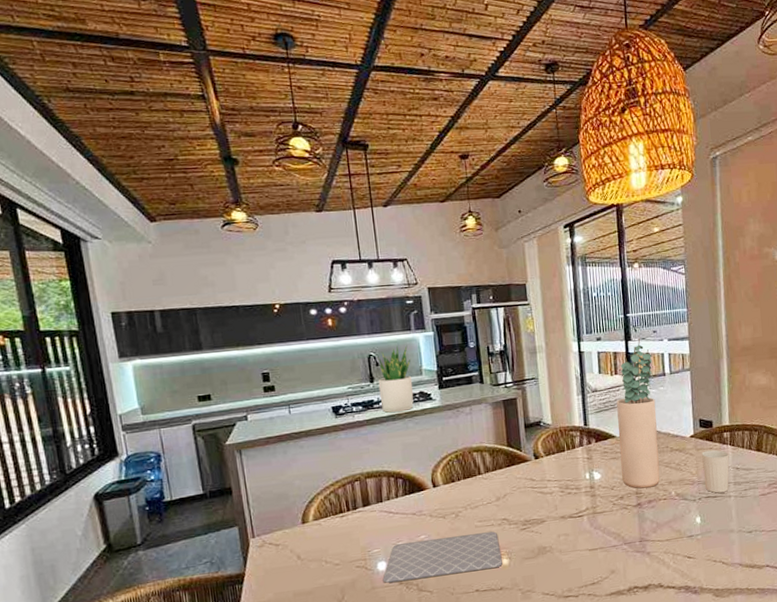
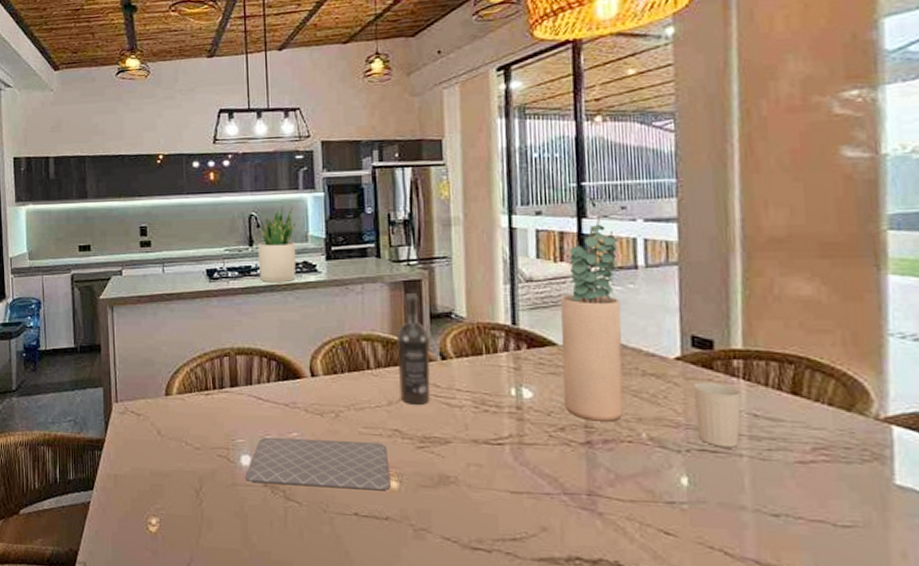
wine bottle: none [500,409,529,497] -> present [396,293,431,405]

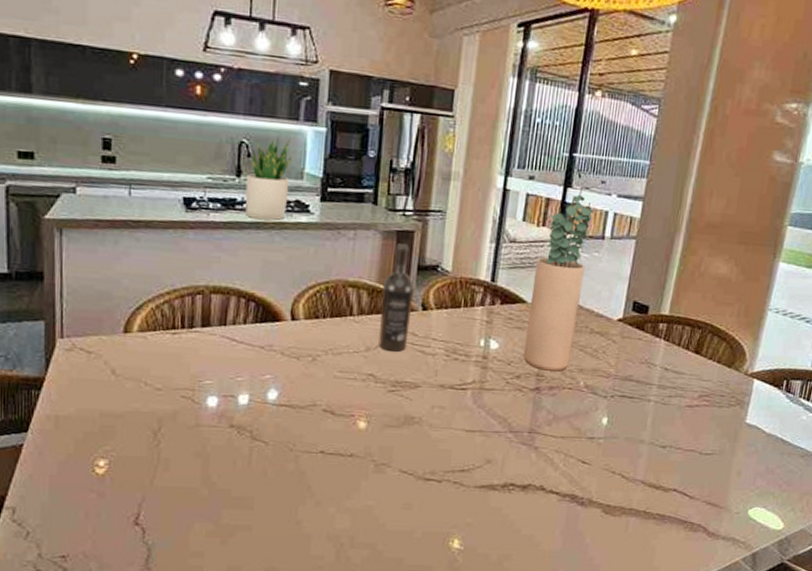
placemat: present [245,438,390,490] -> none [210,379,360,430]
cup: present [694,382,742,448] -> none [622,341,660,394]

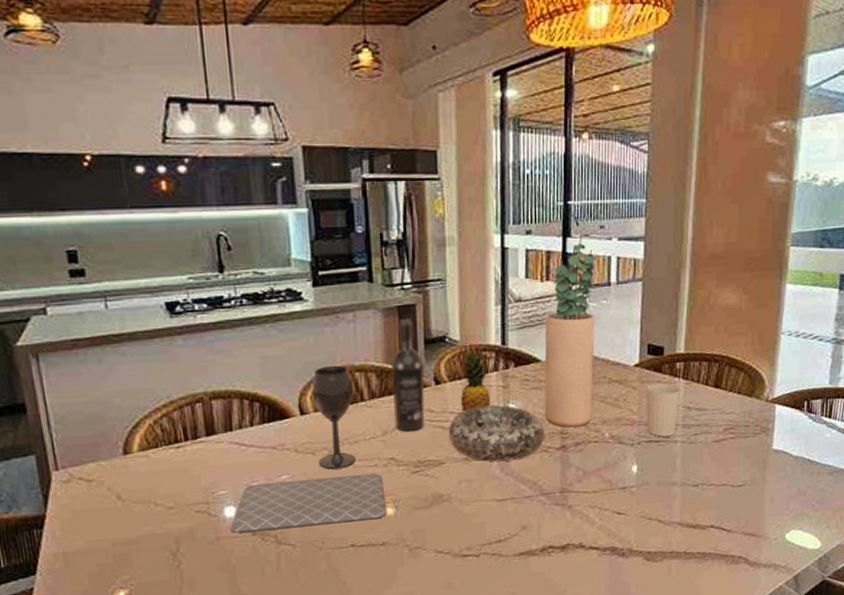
placemat: none [210,379,360,430] -> present [230,473,387,533]
planter: present [245,137,291,221] -> none [228,224,278,315]
wine glass: none [302,277,345,377] -> present [311,365,356,469]
decorative bowl: none [427,337,522,395] -> present [448,405,546,462]
fruit: none [443,280,474,341] -> present [460,348,491,412]
cup: none [622,341,660,394] -> present [646,383,680,437]

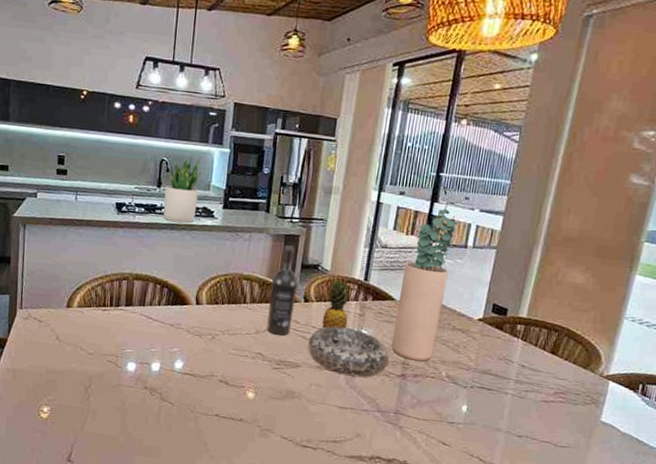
planter: none [228,224,278,315] -> present [163,156,201,223]
placemat: present [230,473,387,533] -> none [129,350,250,399]
wine glass: present [311,365,356,469] -> none [203,270,240,353]
cup: present [646,383,680,437] -> none [481,338,518,388]

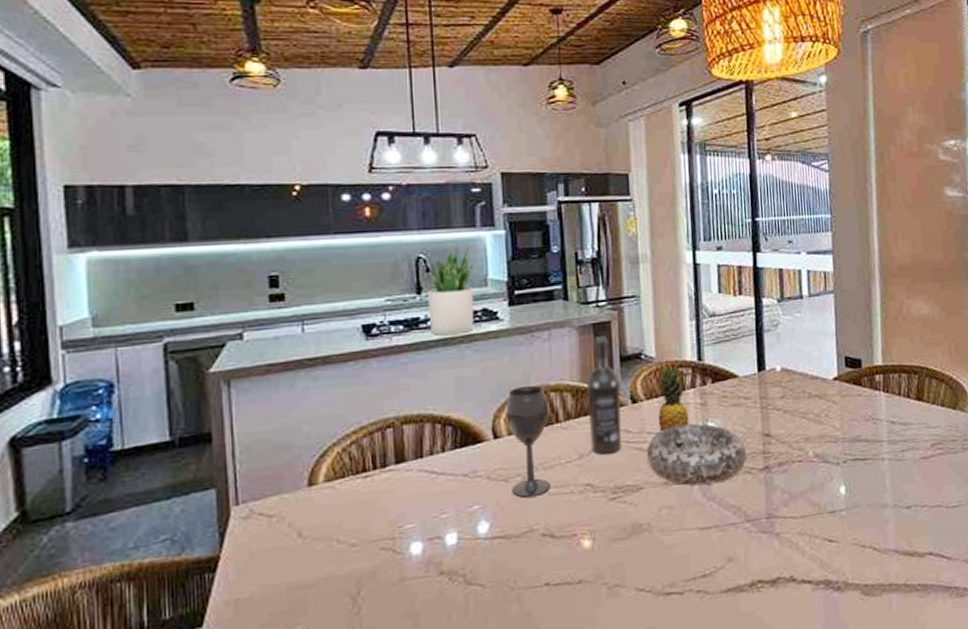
wine glass: none [203,270,240,353] -> present [506,385,551,498]
vase: present [391,201,458,362] -> none [740,248,795,446]

